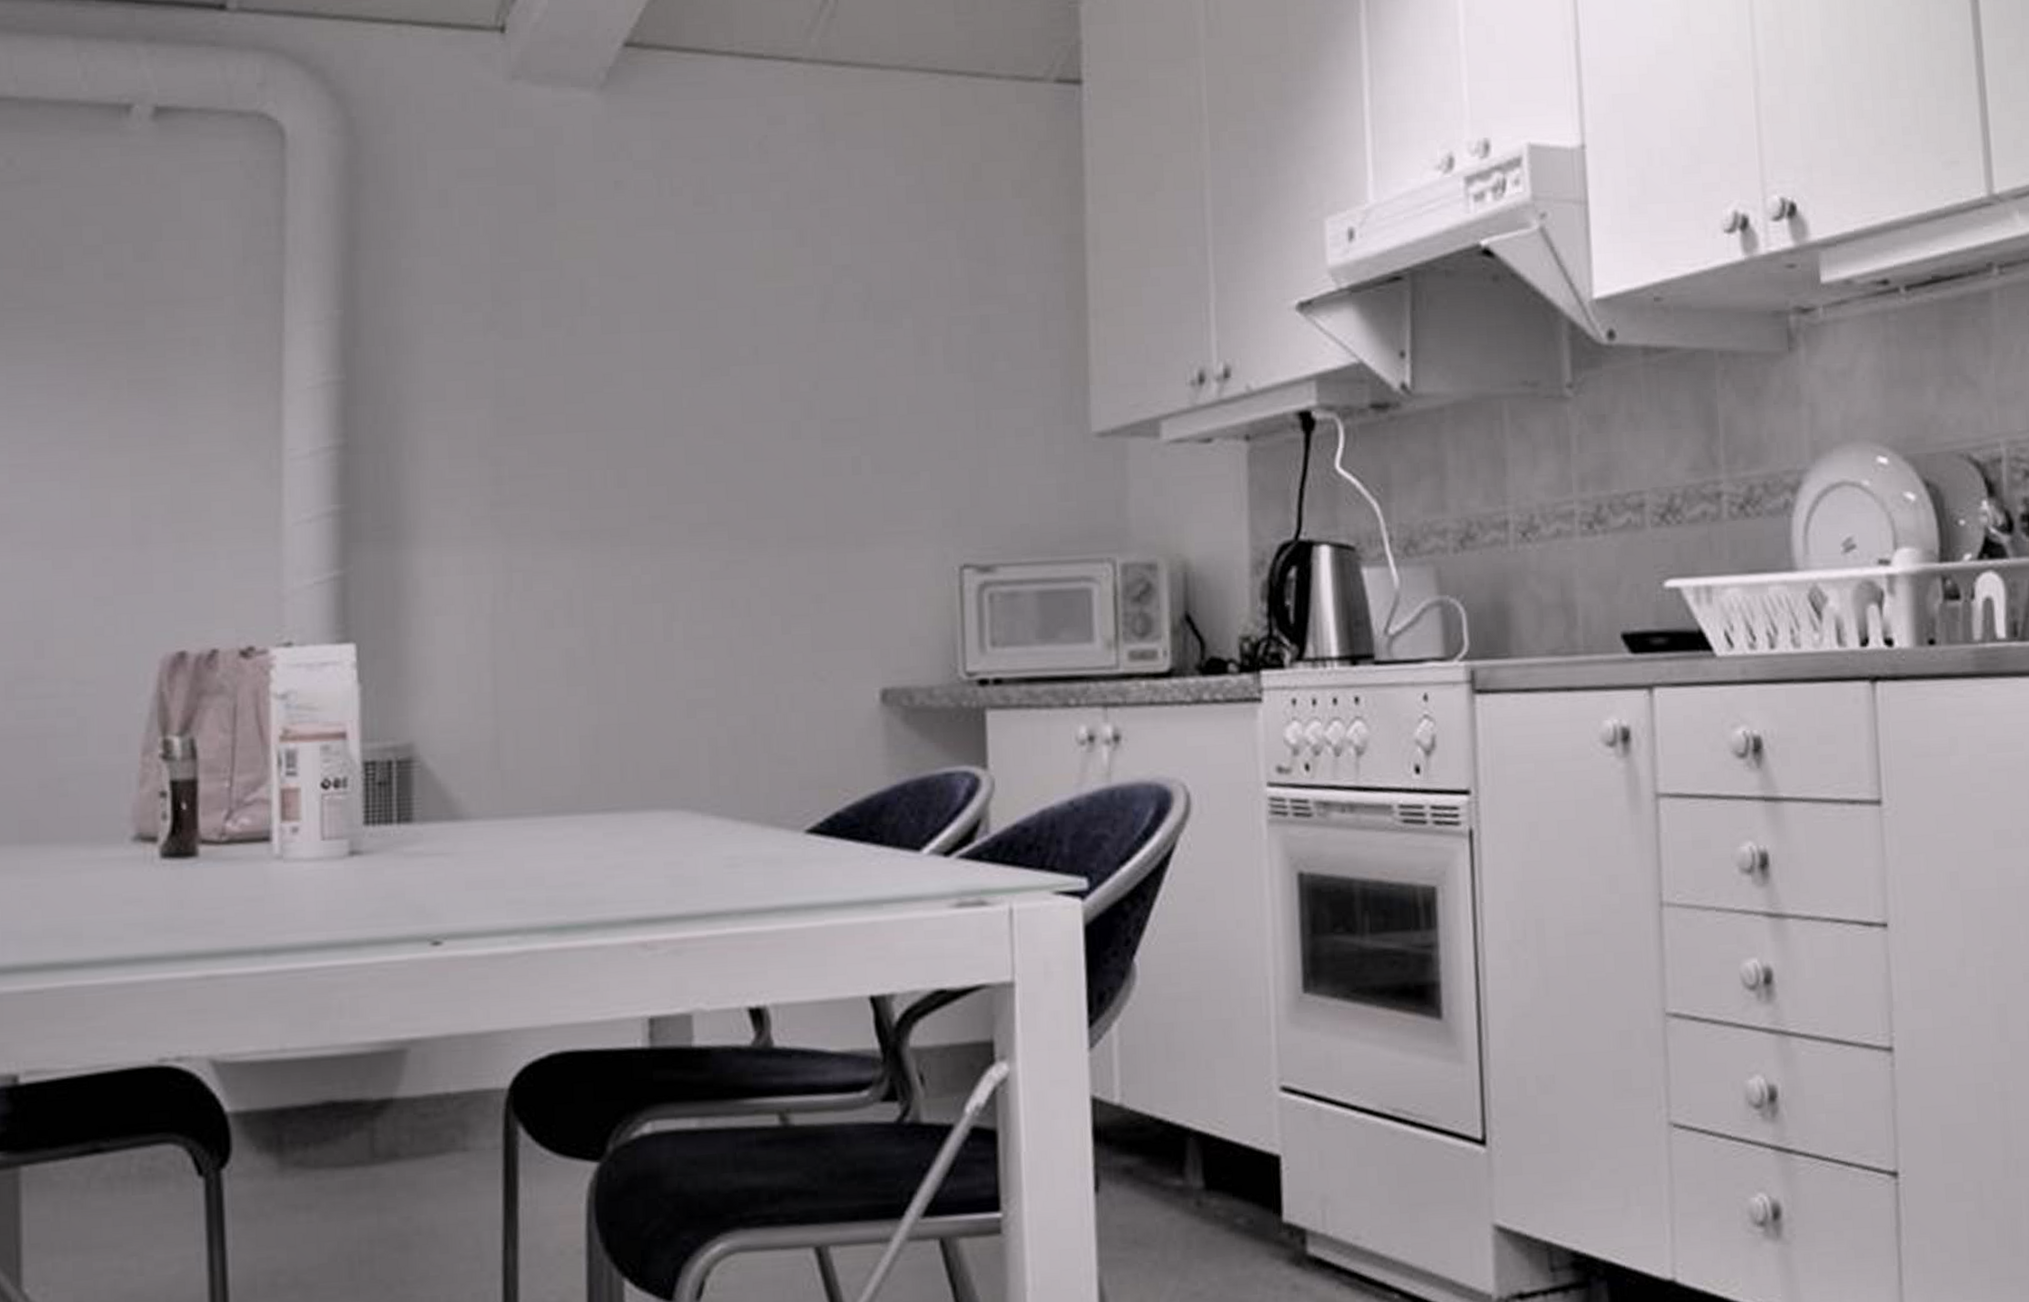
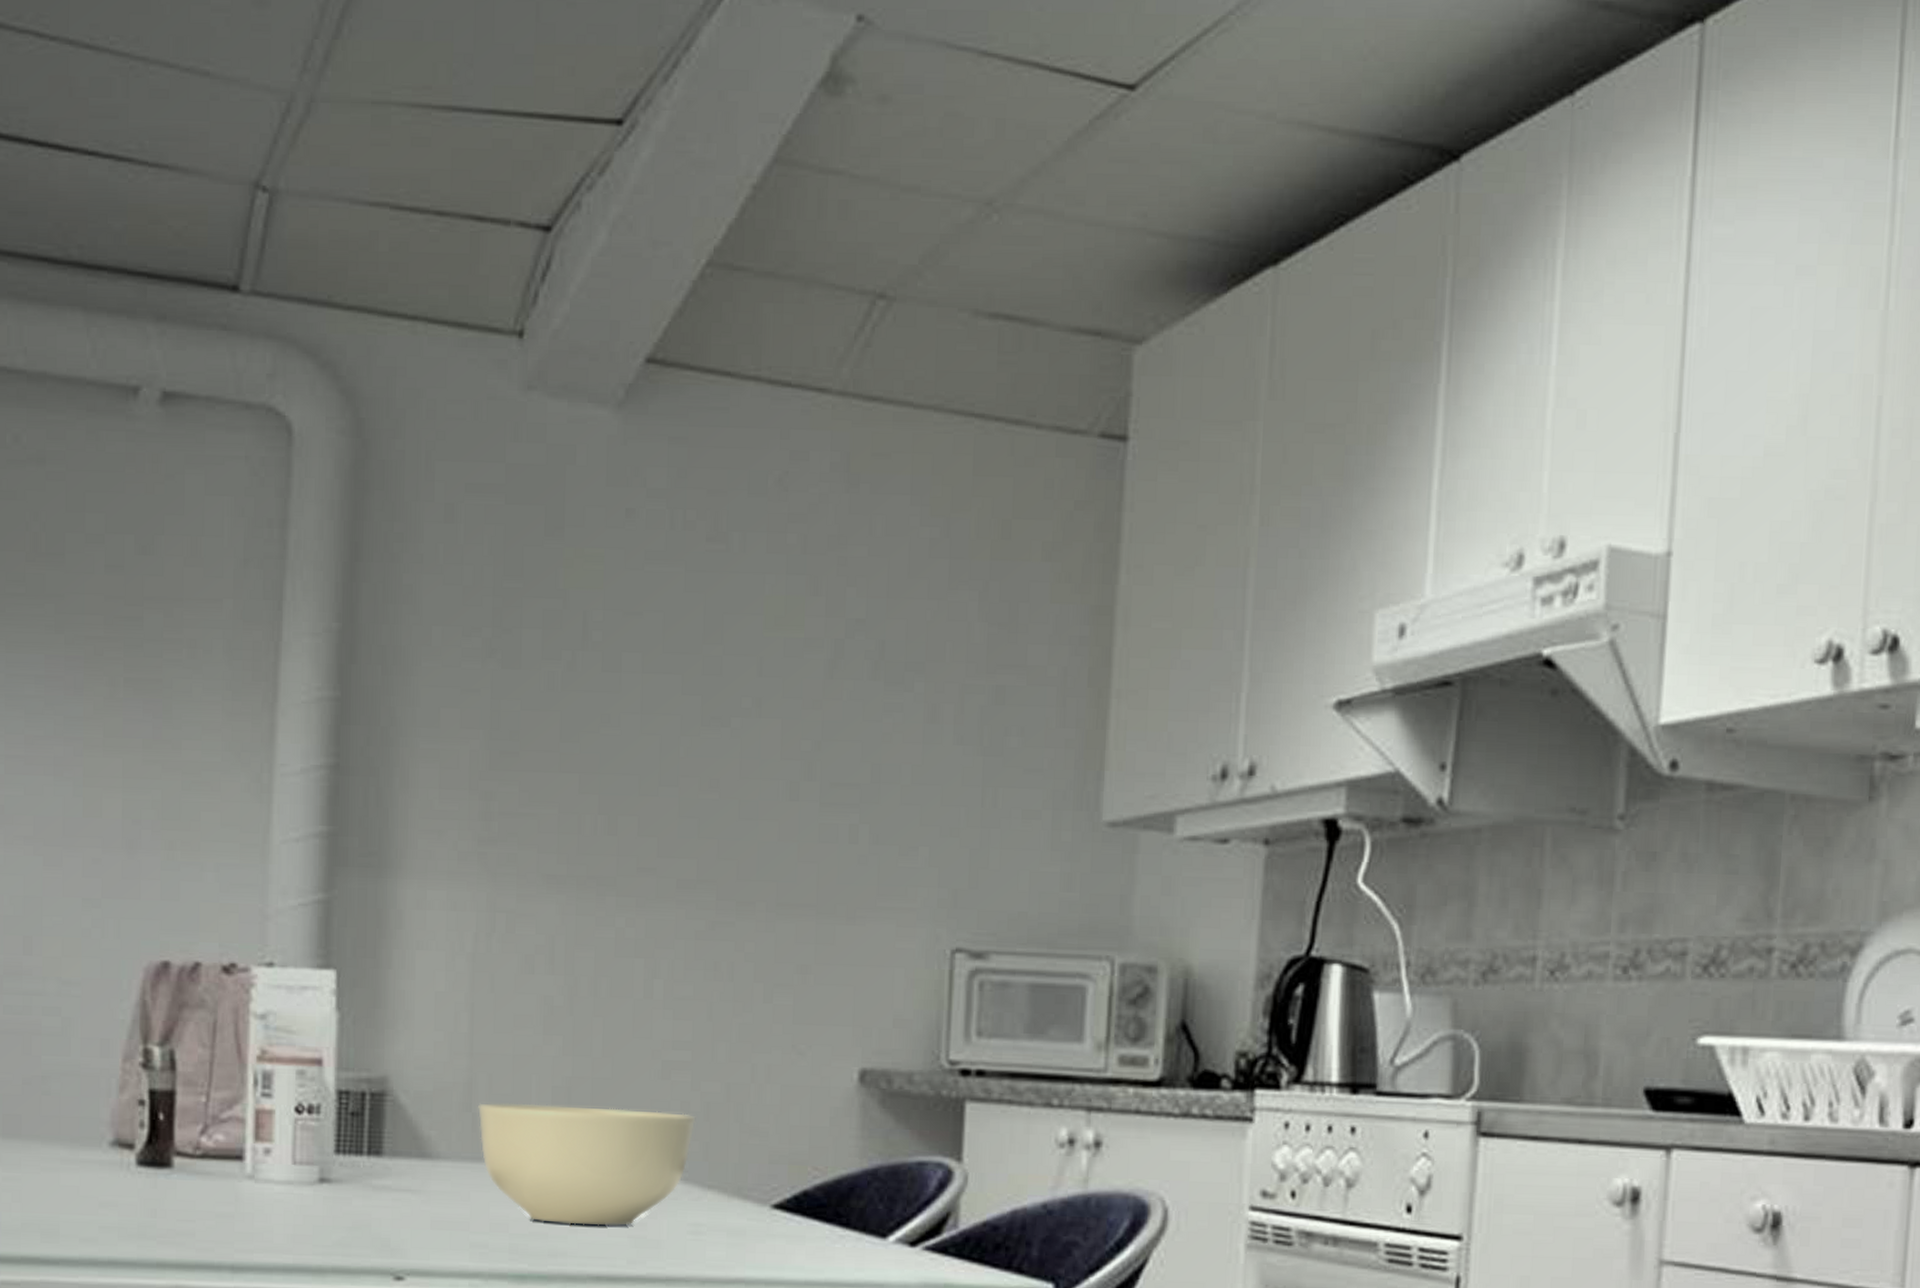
bowl: none [506,749,724,871] -> present [478,1103,696,1226]

